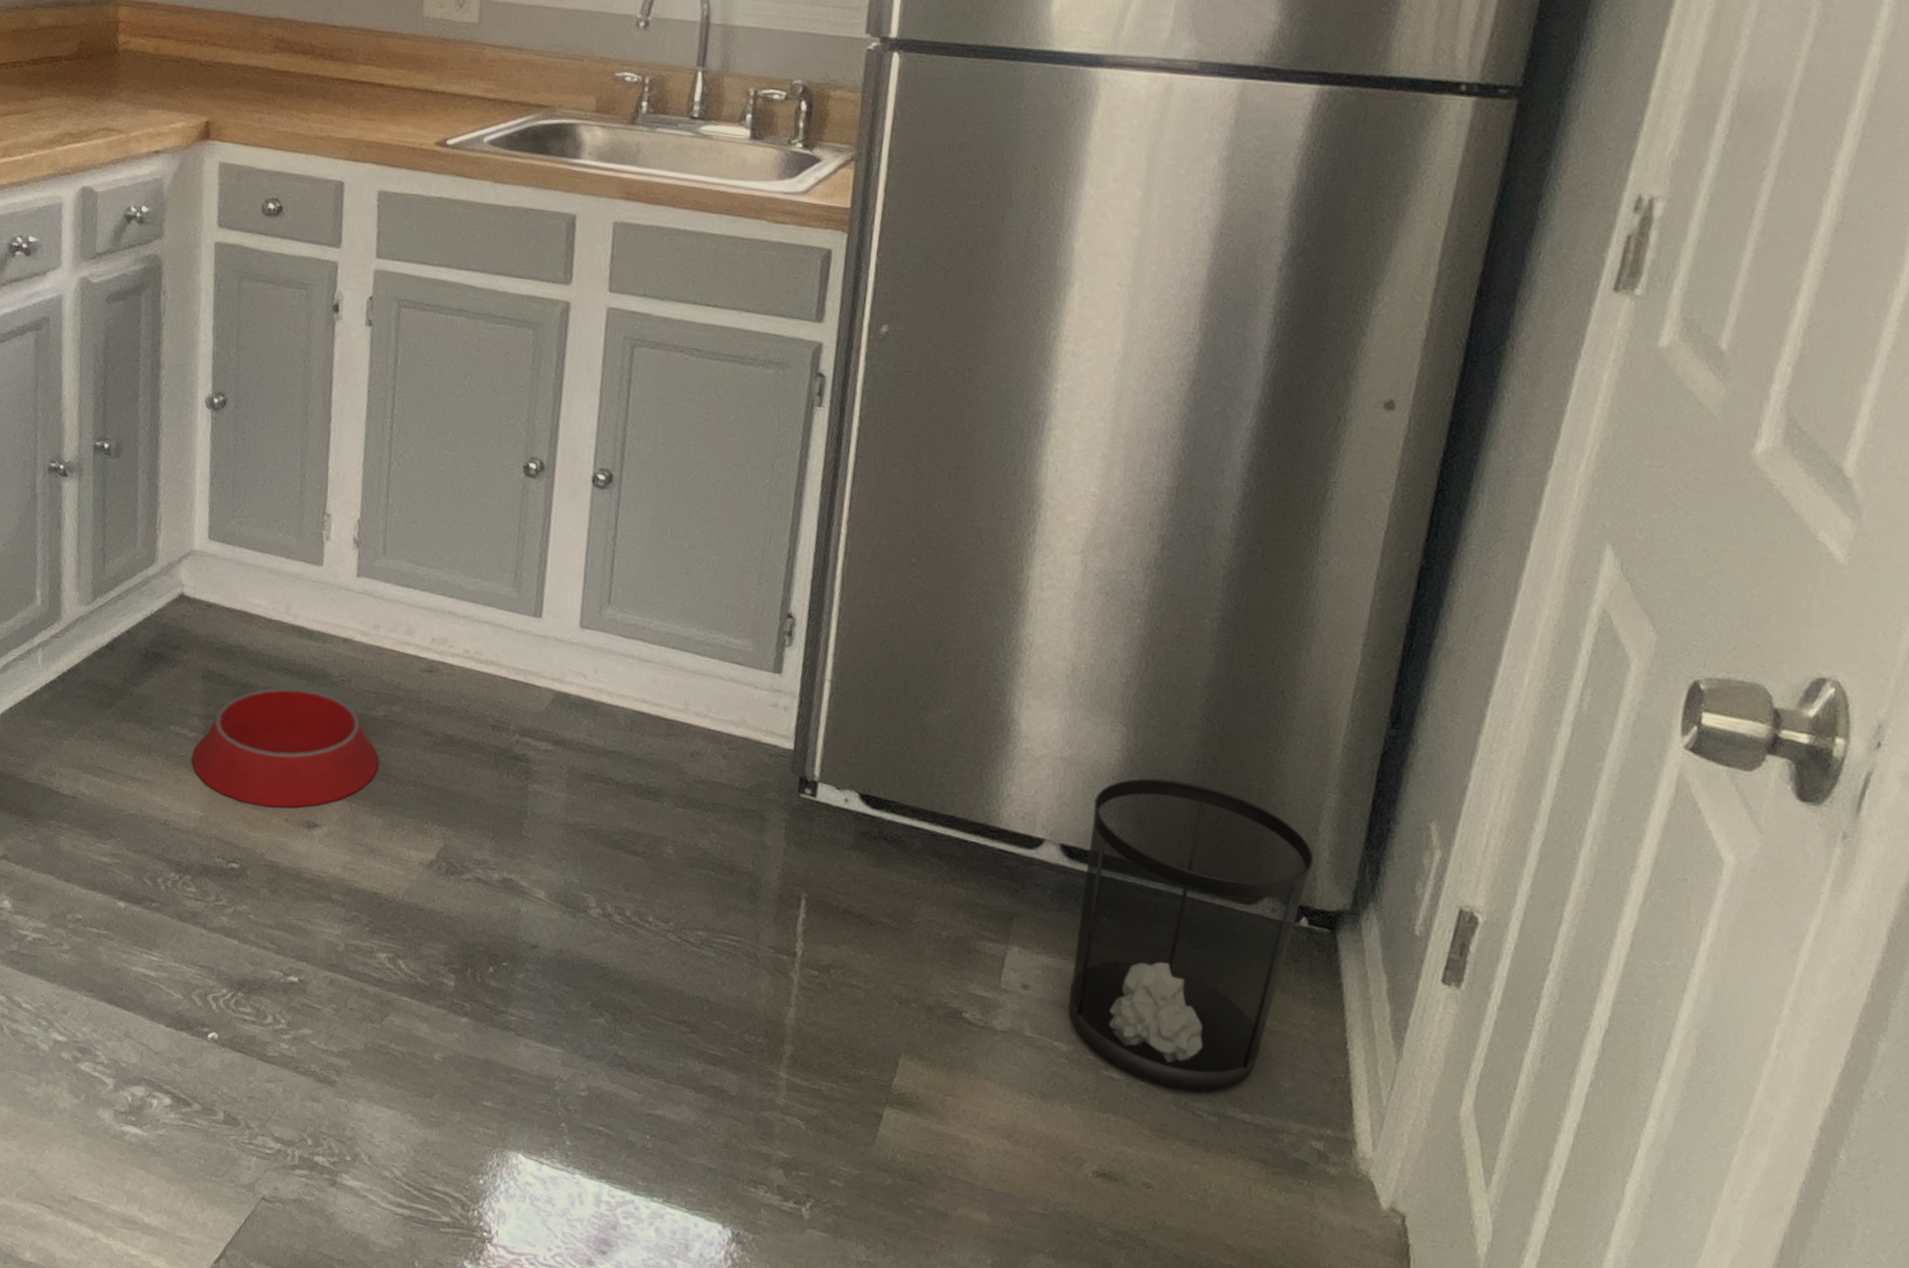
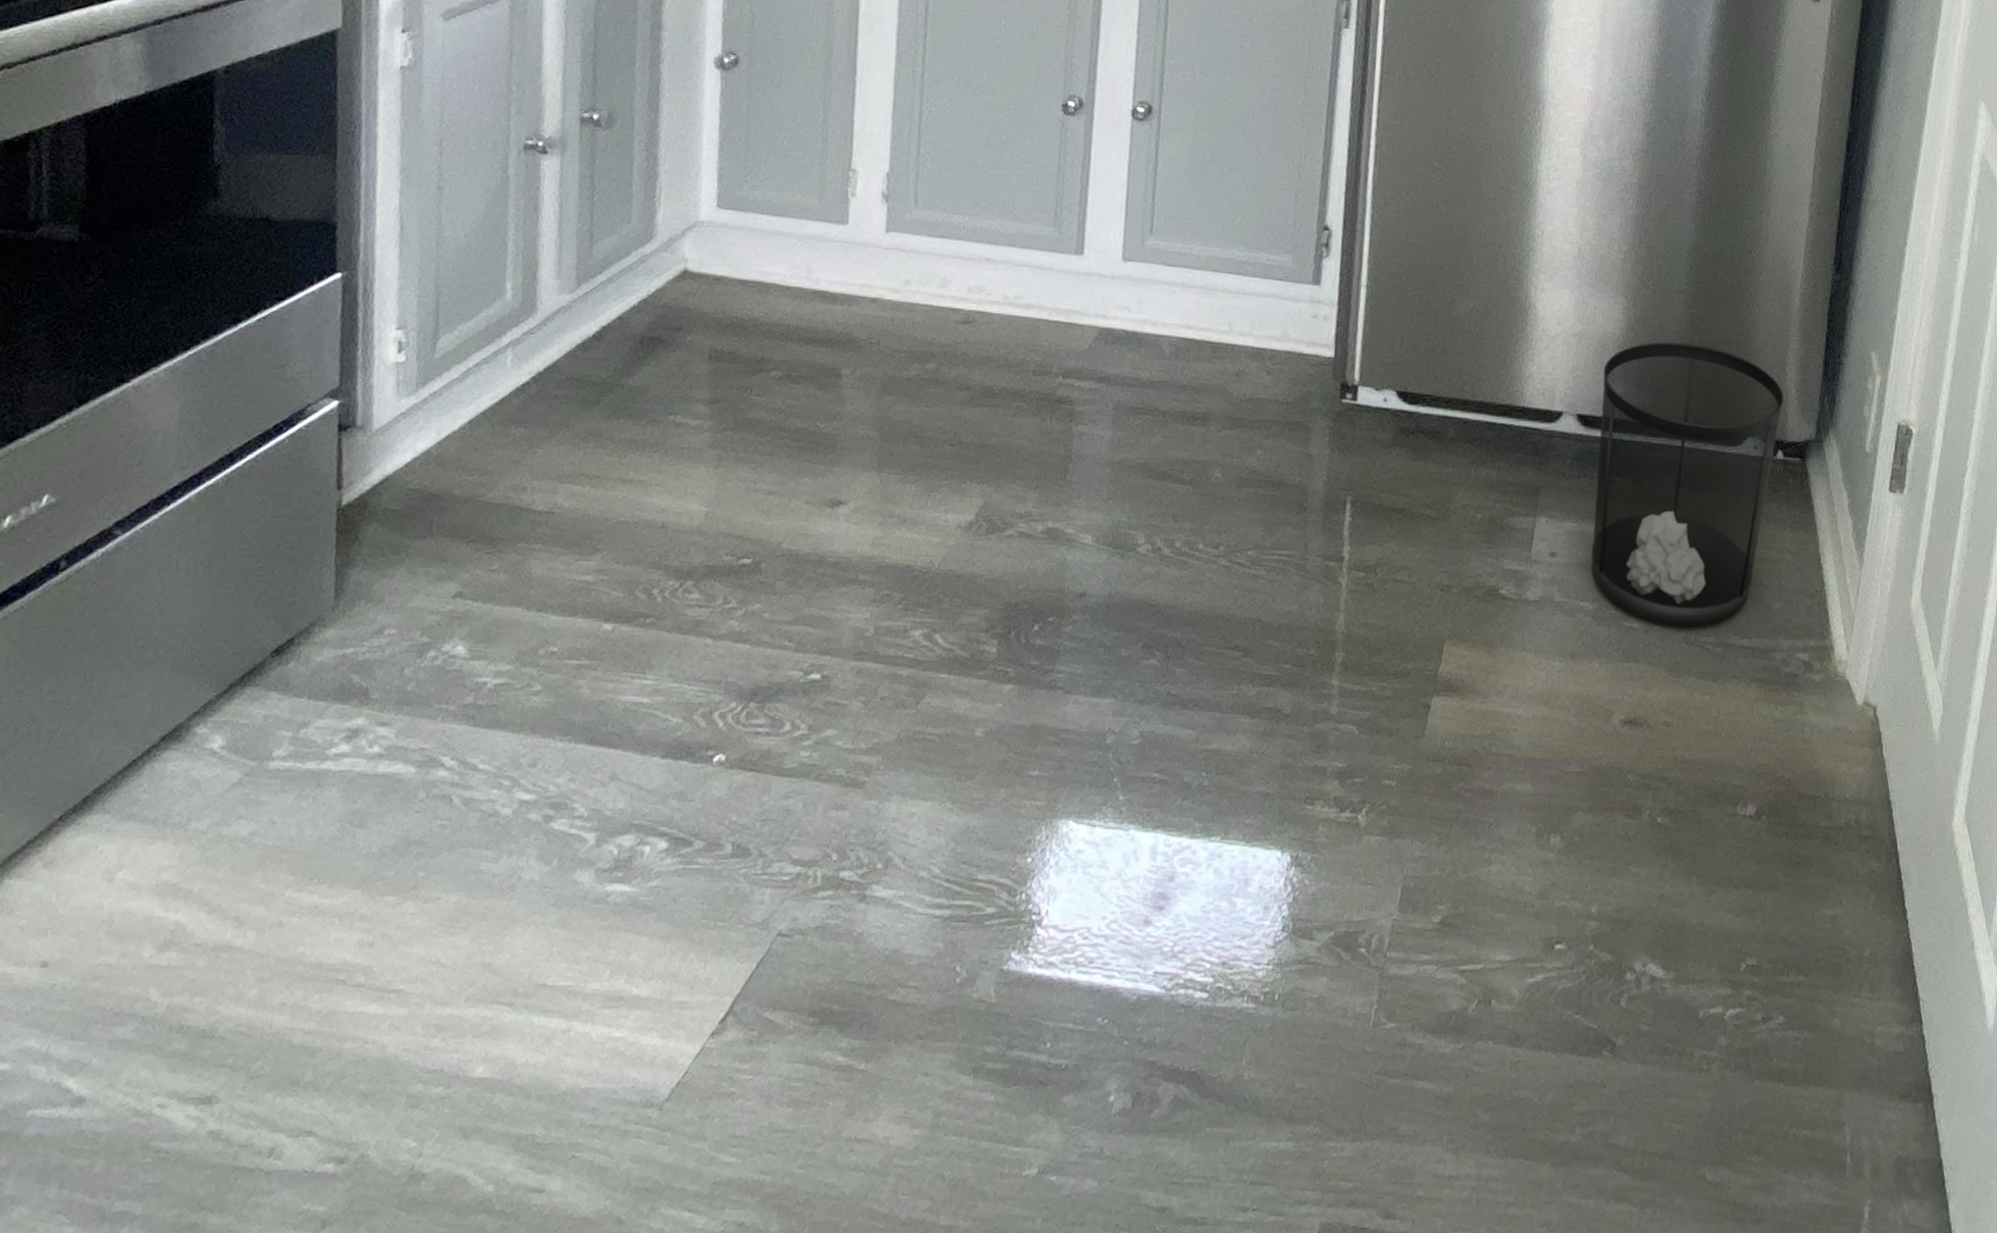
pet bowl: present [191,687,379,809] -> none [694,356,912,490]

